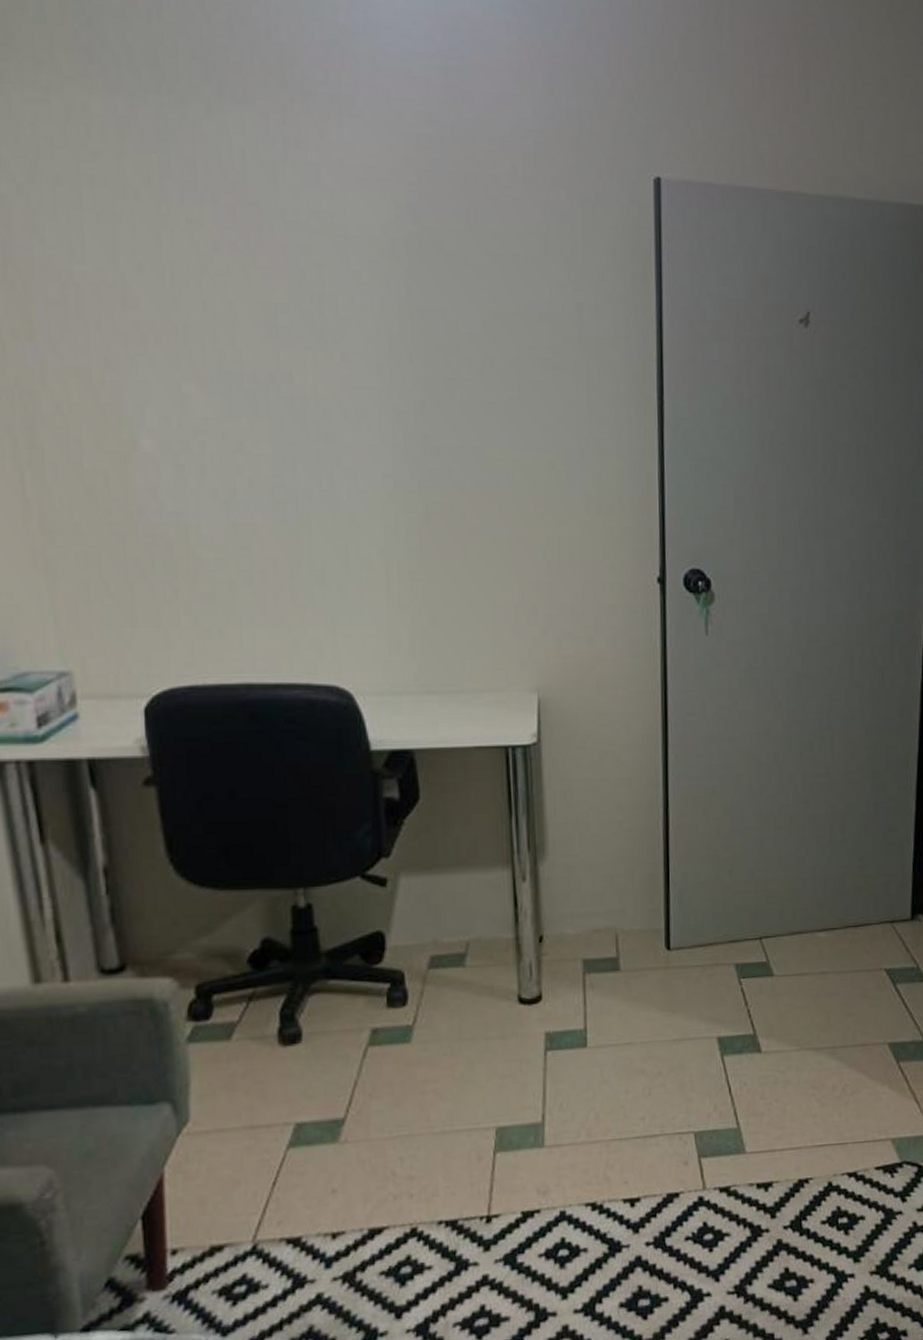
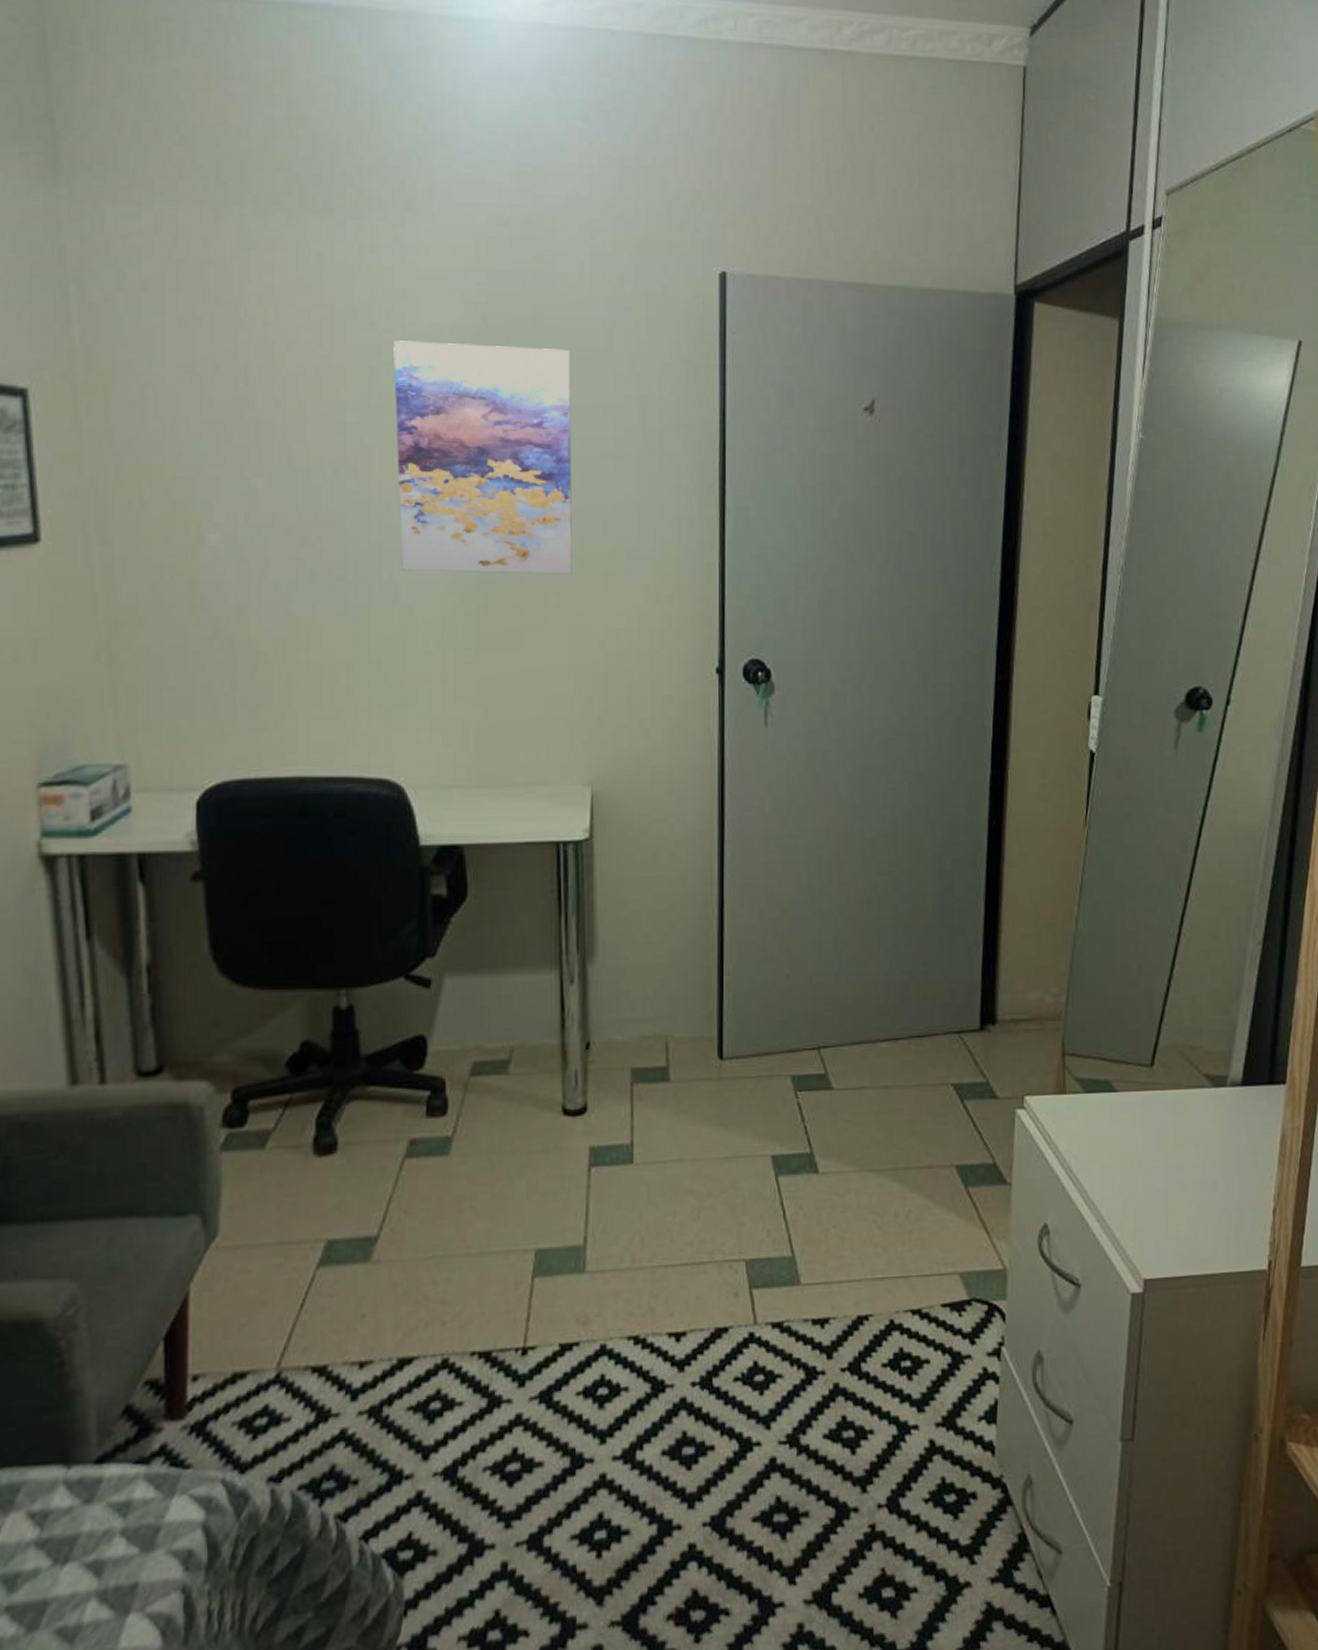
wall art: none [323,241,513,484] -> present [394,340,572,574]

